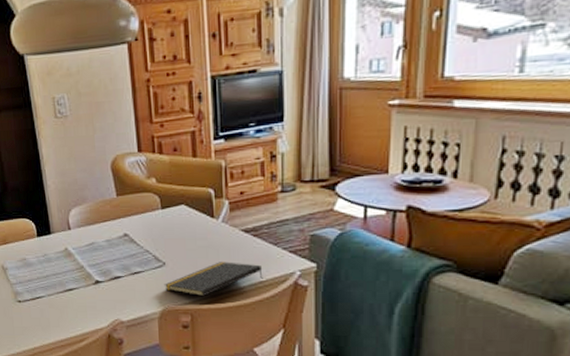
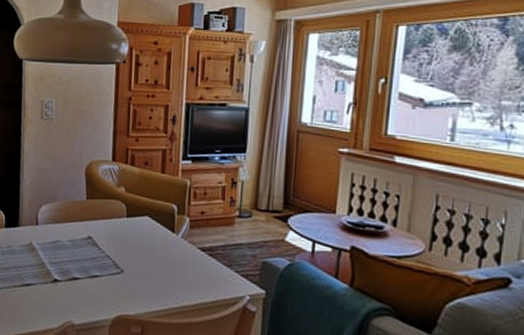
notepad: present [164,262,263,297] -> none [119,276,215,310]

